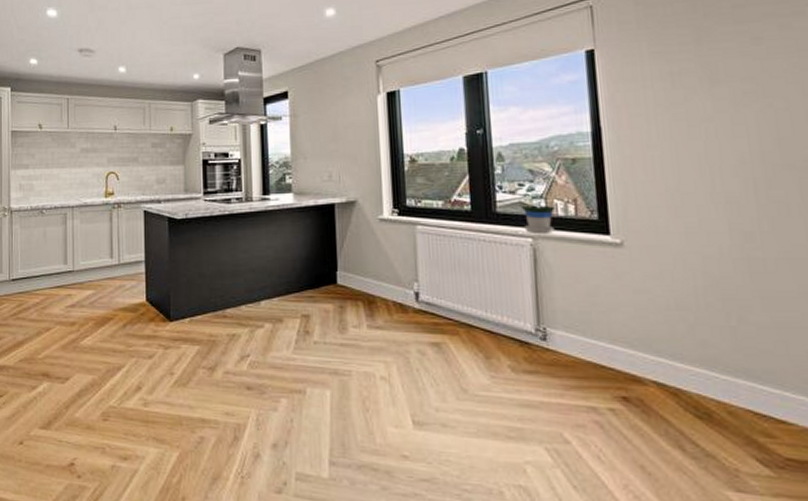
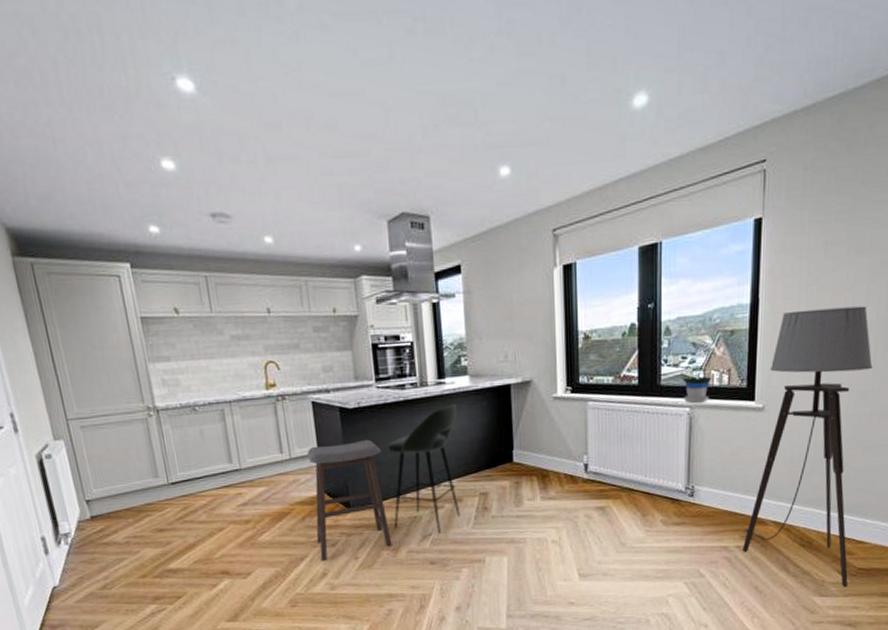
bar stool: none [134,250,209,374] -> present [306,439,392,562]
bar stool: none [210,220,281,356] -> present [387,403,461,534]
floor lamp: none [615,137,775,484] -> present [743,306,873,588]

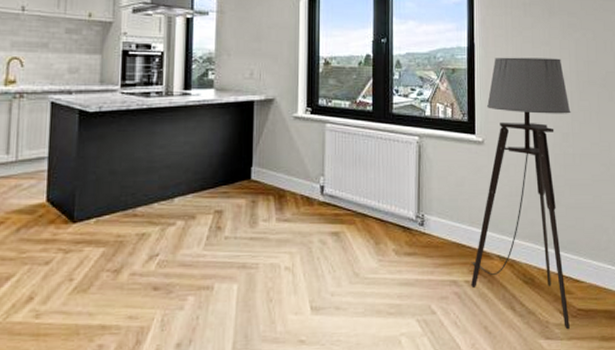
bar stool: present [306,439,392,562] -> none [29,145,117,283]
bar stool: present [387,403,461,534] -> none [119,115,199,255]
flowerpot: present [682,376,713,404] -> none [411,107,438,133]

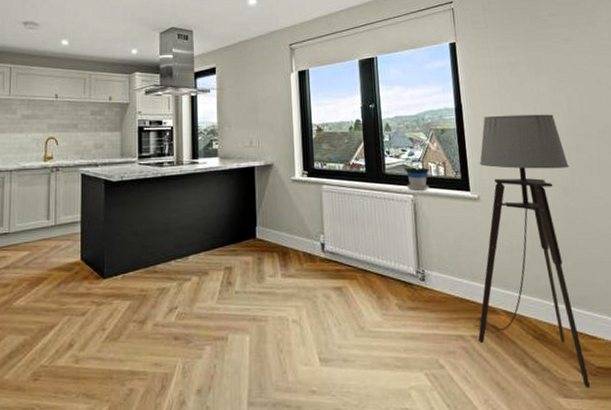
flowerpot: none [411,107,438,133] -> present [404,167,430,192]

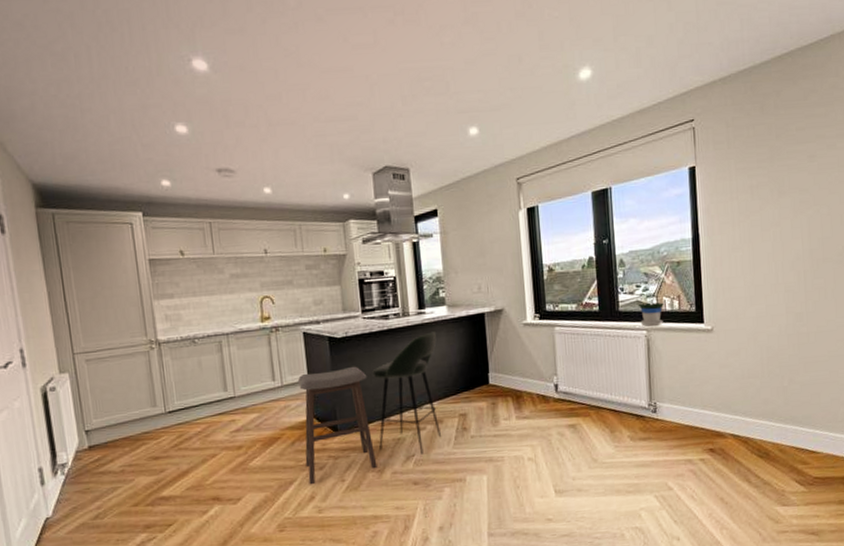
bar stool: none [68,210,139,331] -> present [297,366,377,485]
bar stool: none [143,181,207,307] -> present [372,331,442,455]
floor lamp: present [476,114,590,389] -> none [705,238,806,497]

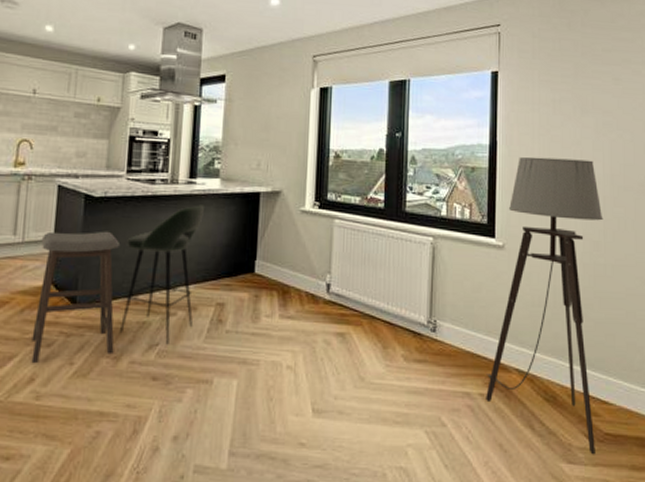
flowerpot: present [638,302,665,328] -> none [426,206,455,235]
floor lamp: none [705,238,806,497] -> present [486,156,603,455]

